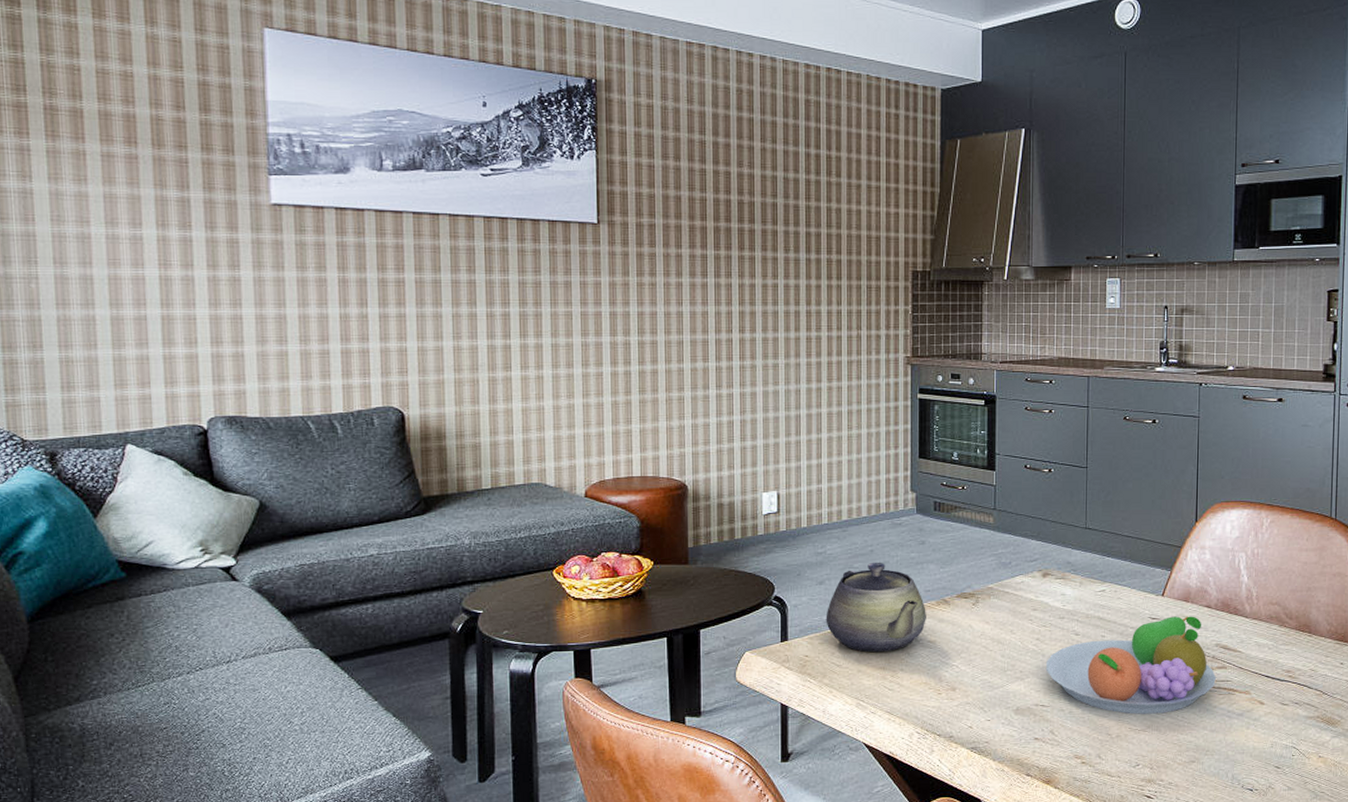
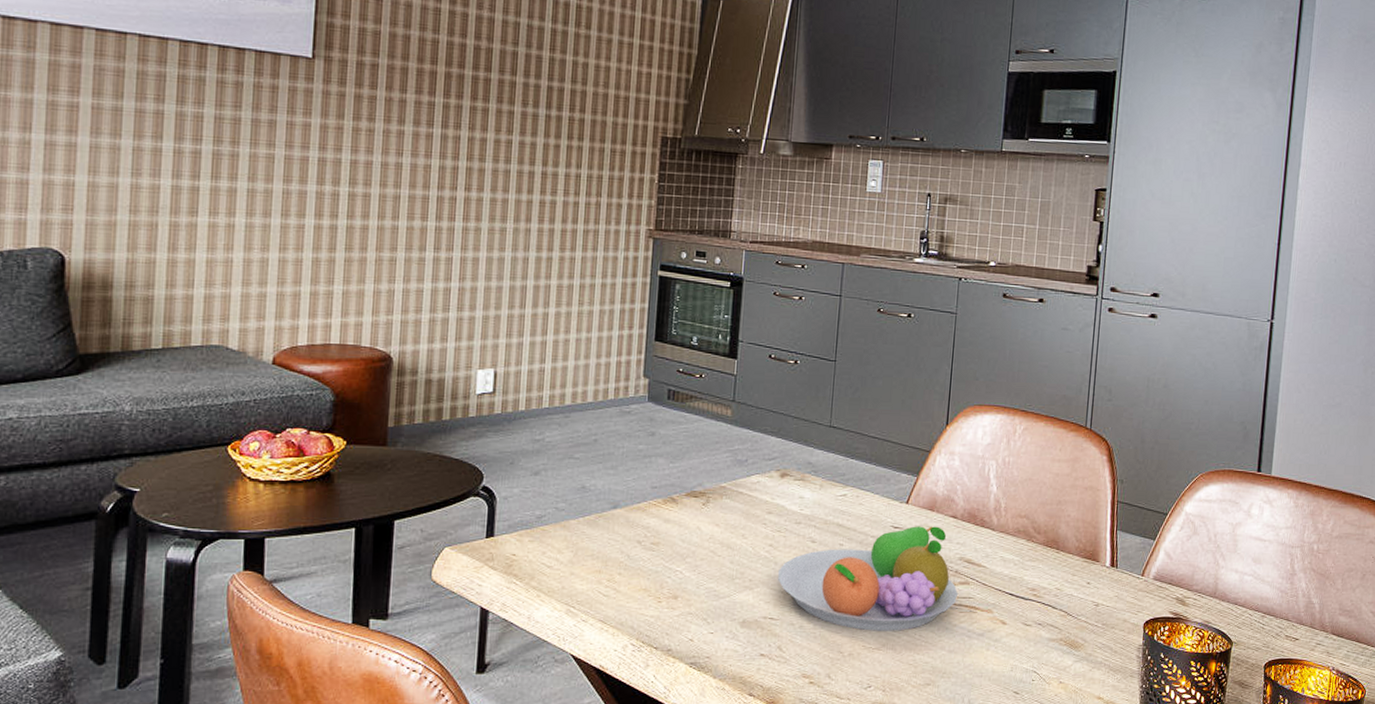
teapot: present [826,562,926,653] -> none [538,452,651,554]

